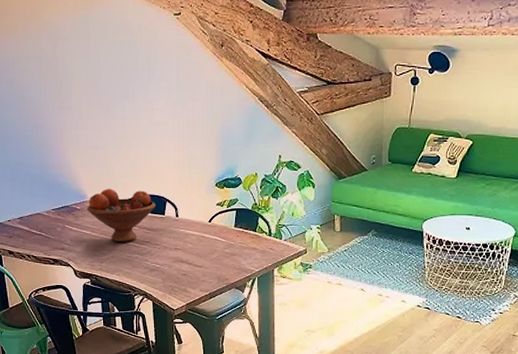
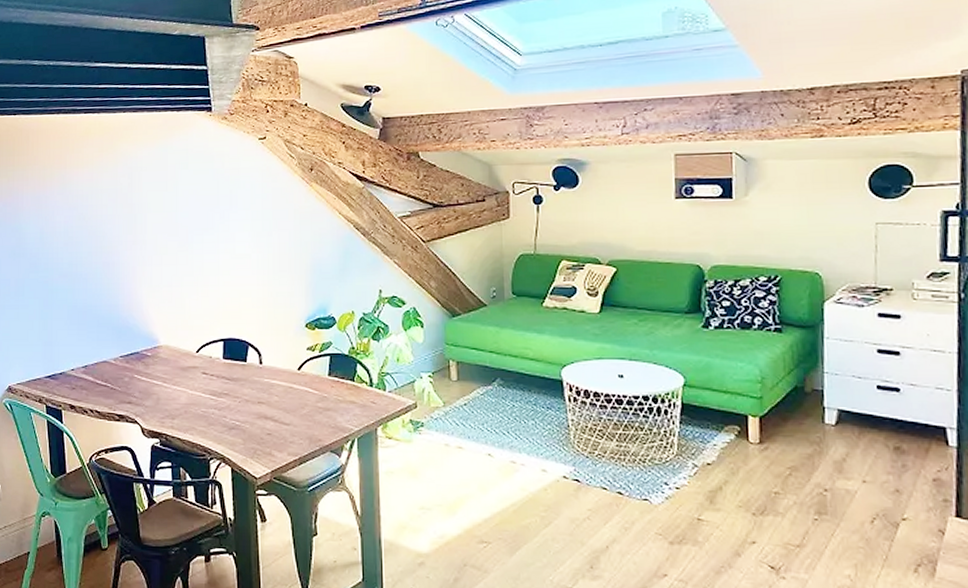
fruit bowl: present [87,189,156,243] -> none [159,332,237,395]

